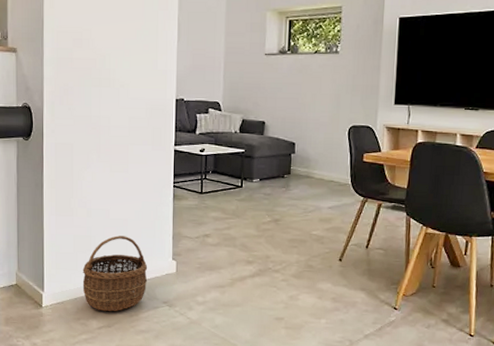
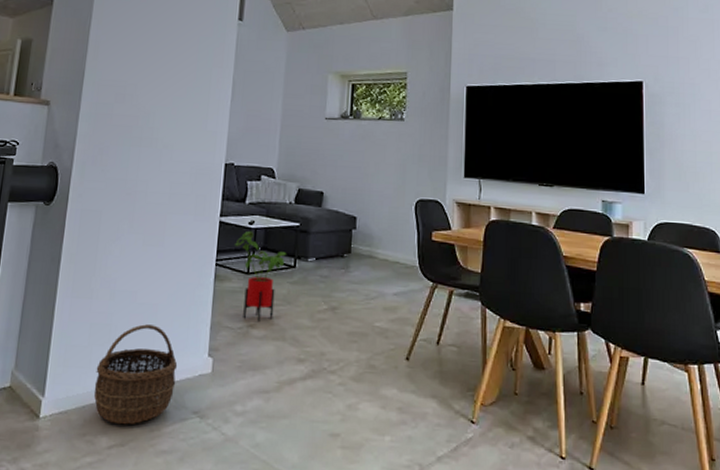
house plant: none [189,157,235,232] -> present [235,230,287,321]

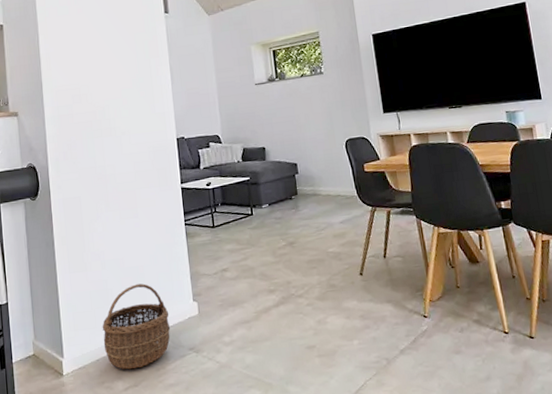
house plant: present [235,230,287,321] -> none [198,191,244,265]

